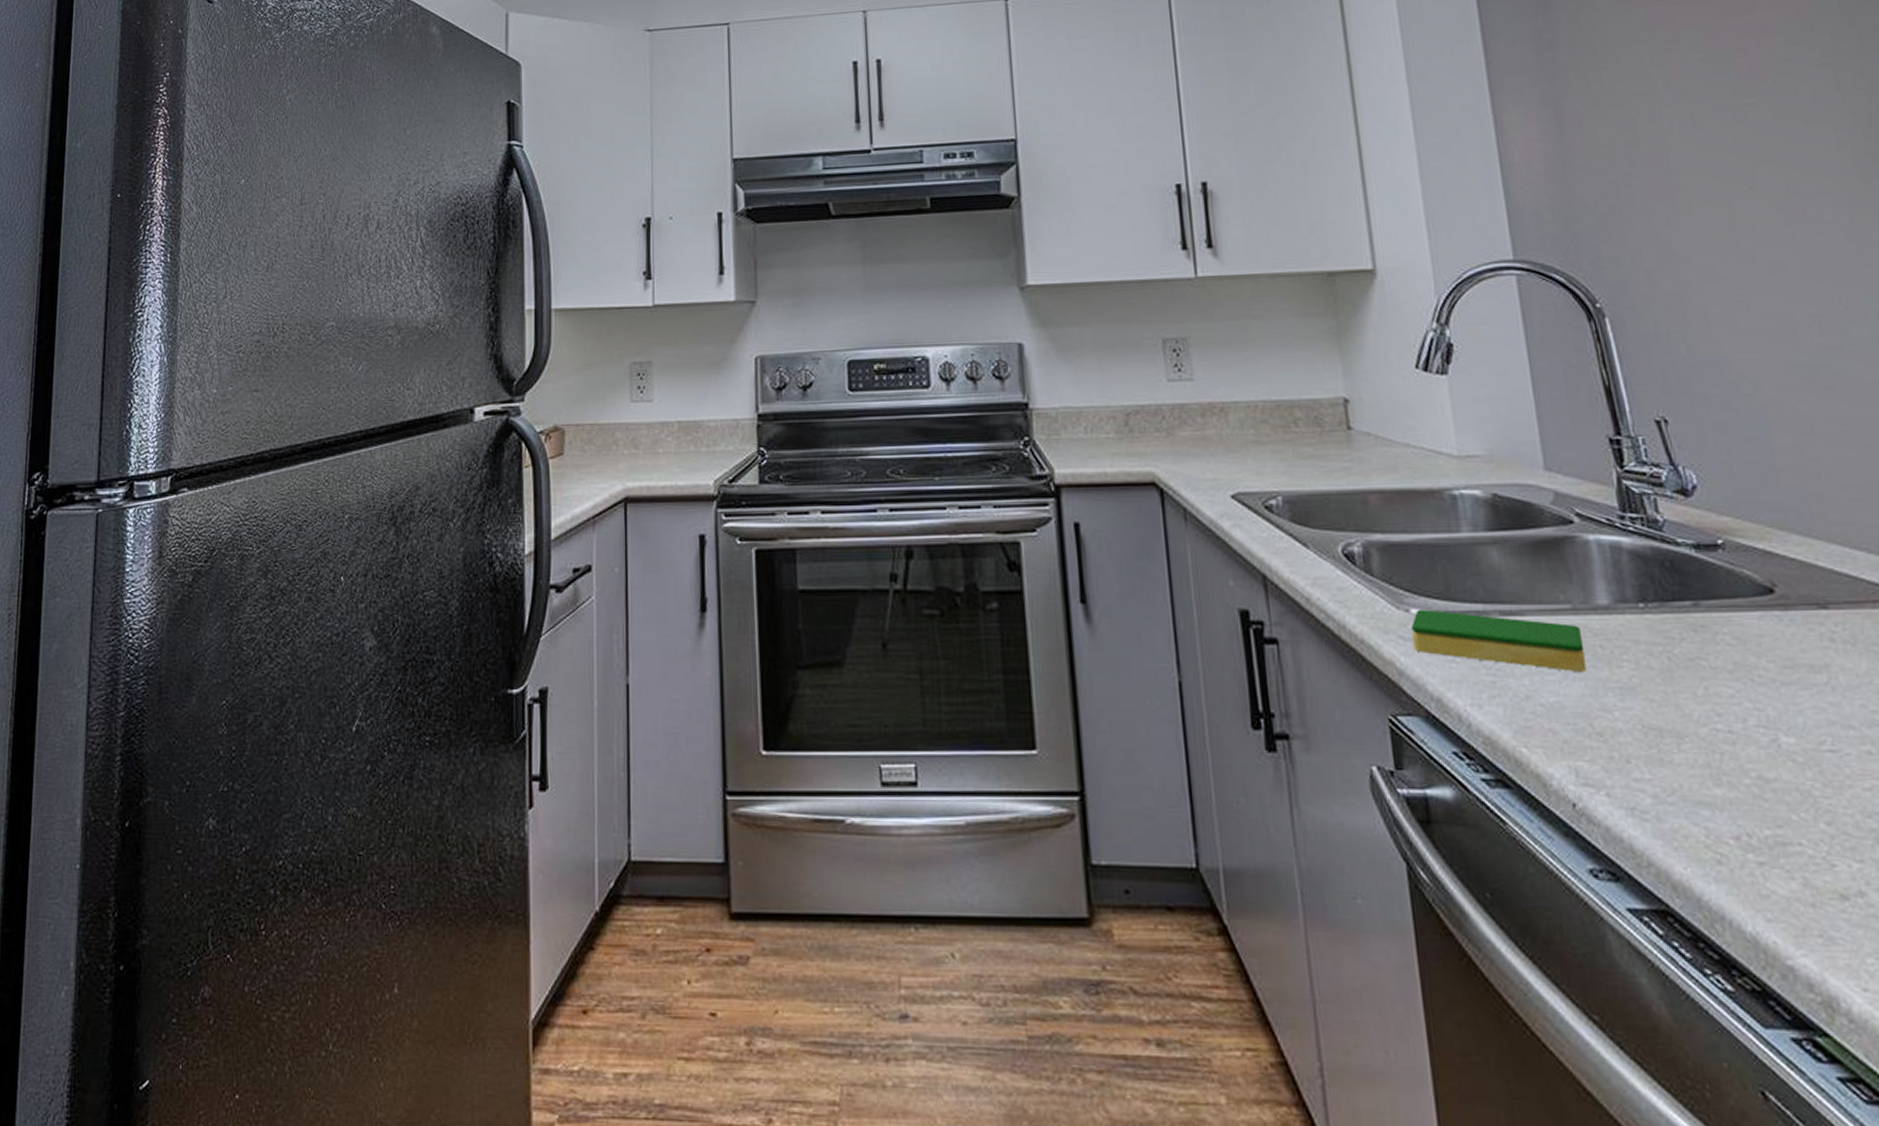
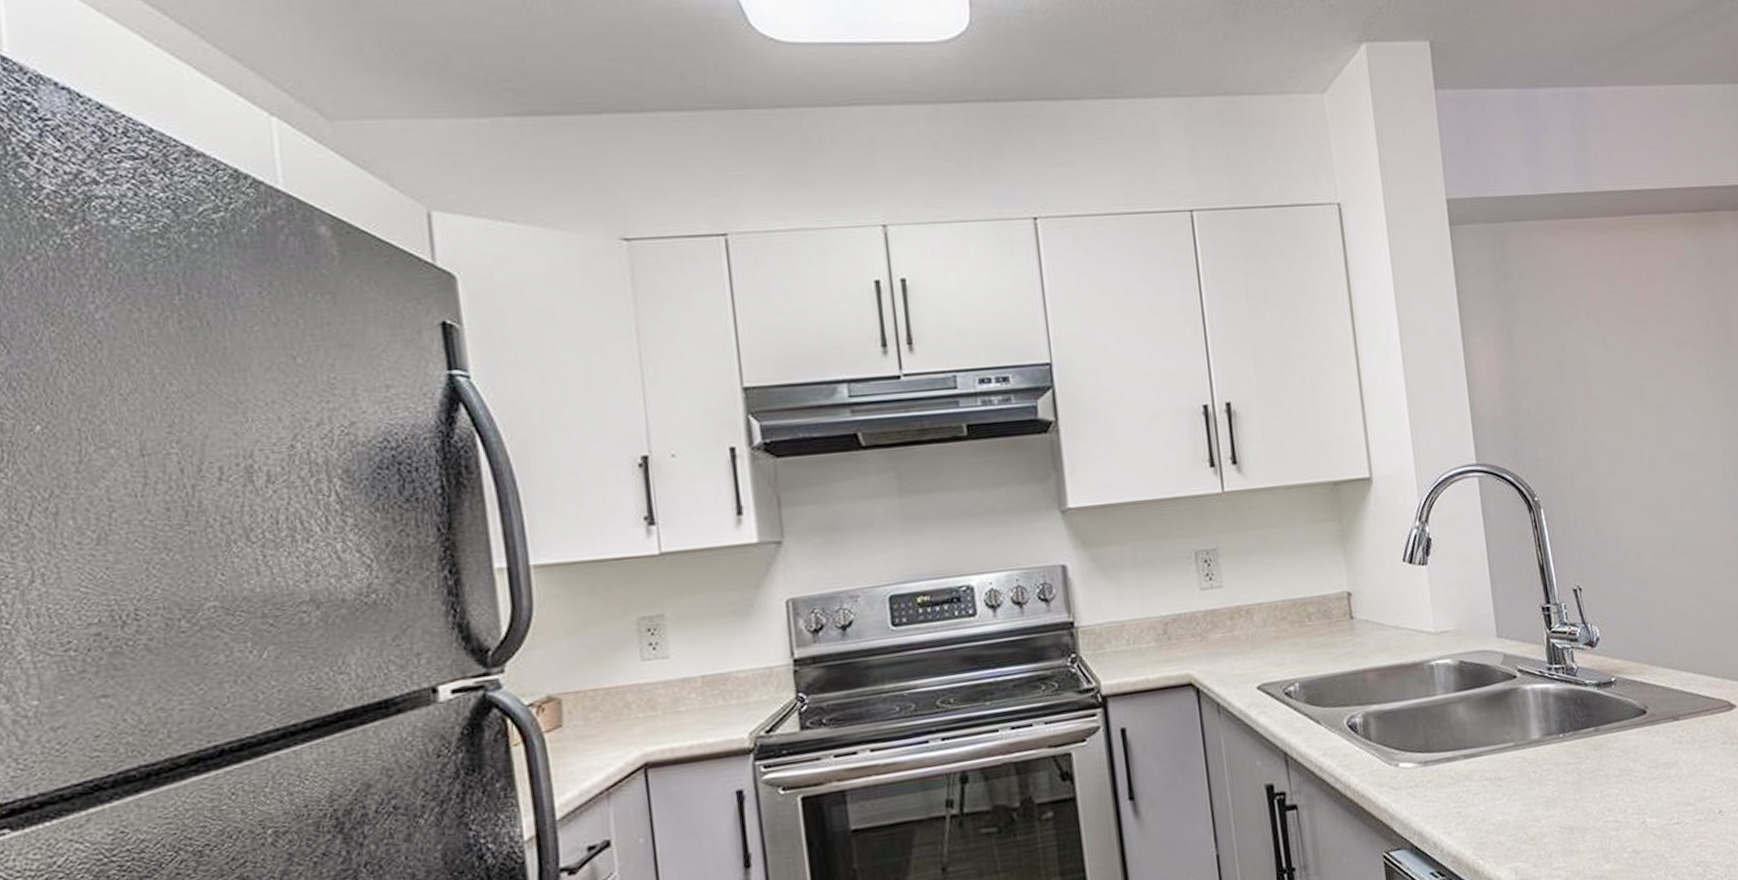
dish sponge: present [1411,609,1587,673] -> none [1400,758,1524,798]

